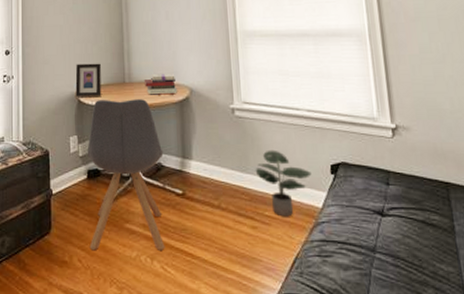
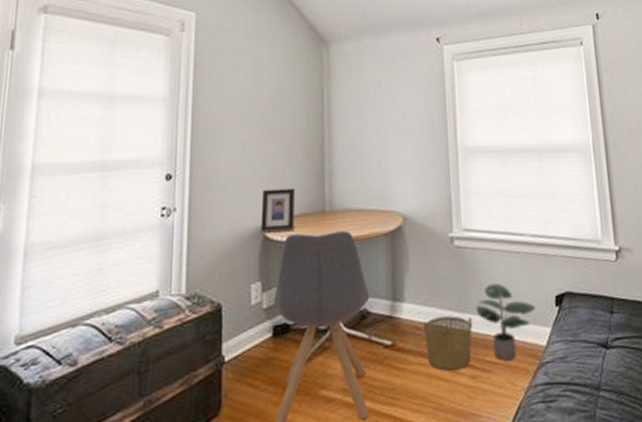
books: present [144,74,177,95] -> none [348,199,388,226]
basket: none [208,175,253,220] -> present [423,316,473,371]

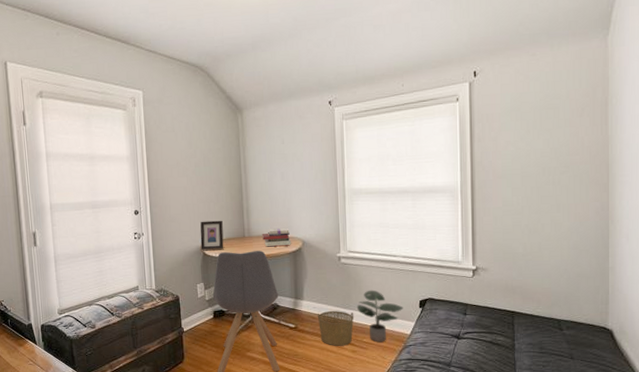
books: none [348,199,388,226] -> present [261,228,291,247]

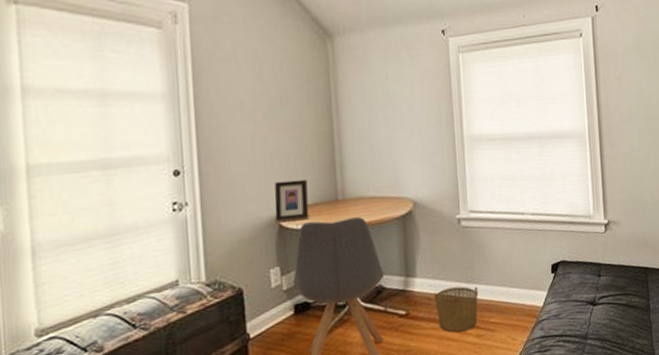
books: present [261,228,291,247] -> none [360,186,399,212]
potted plant: present [356,290,403,343] -> none [481,256,534,321]

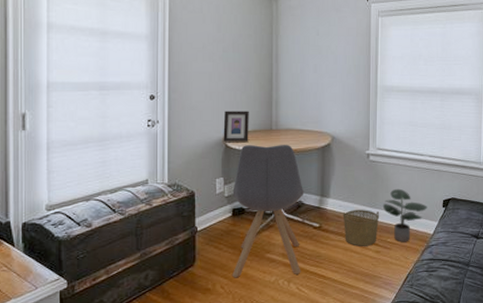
potted plant: none [481,256,534,321] -> present [382,188,428,243]

